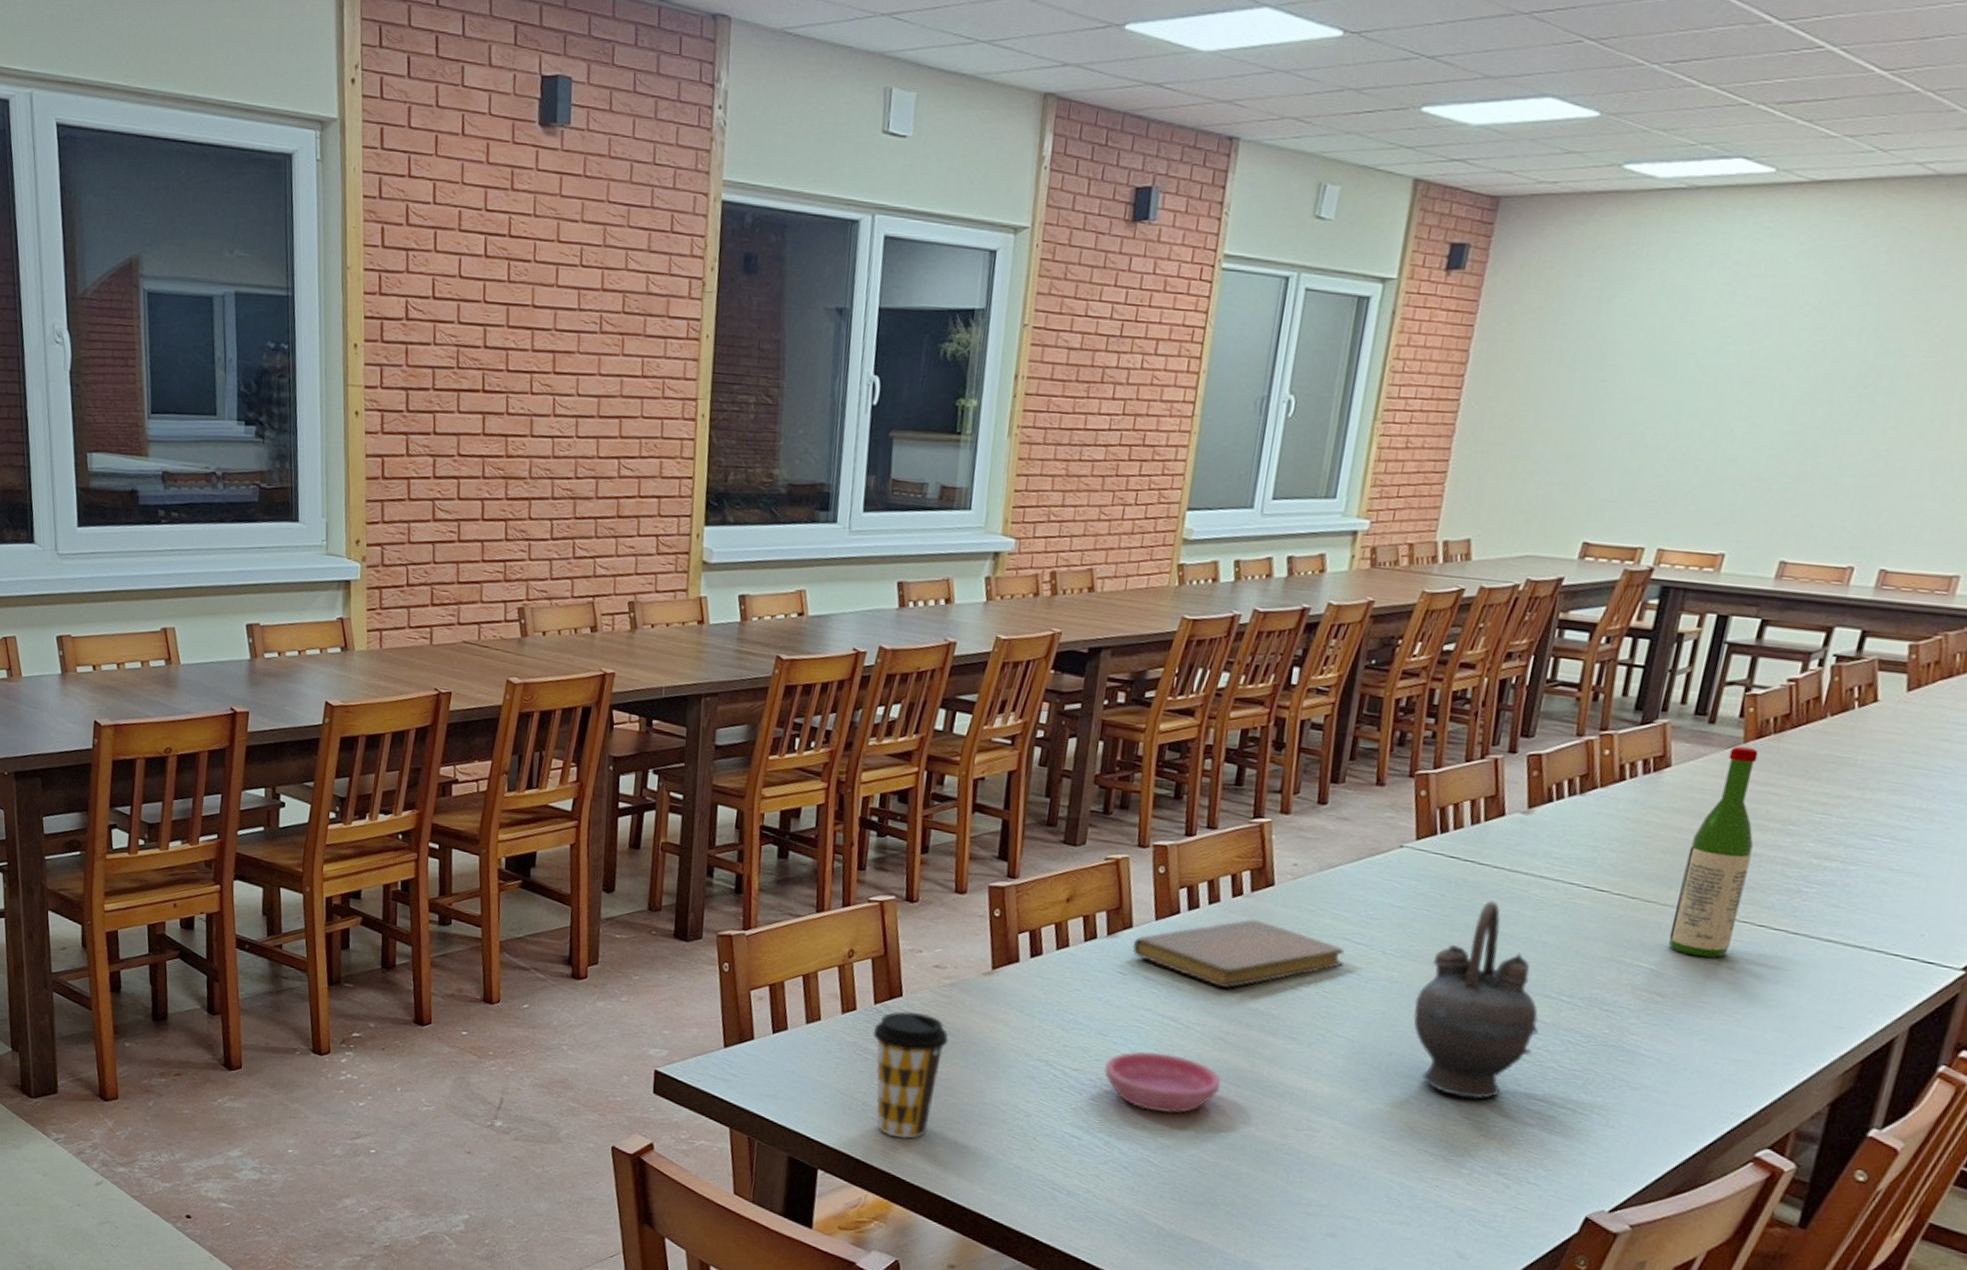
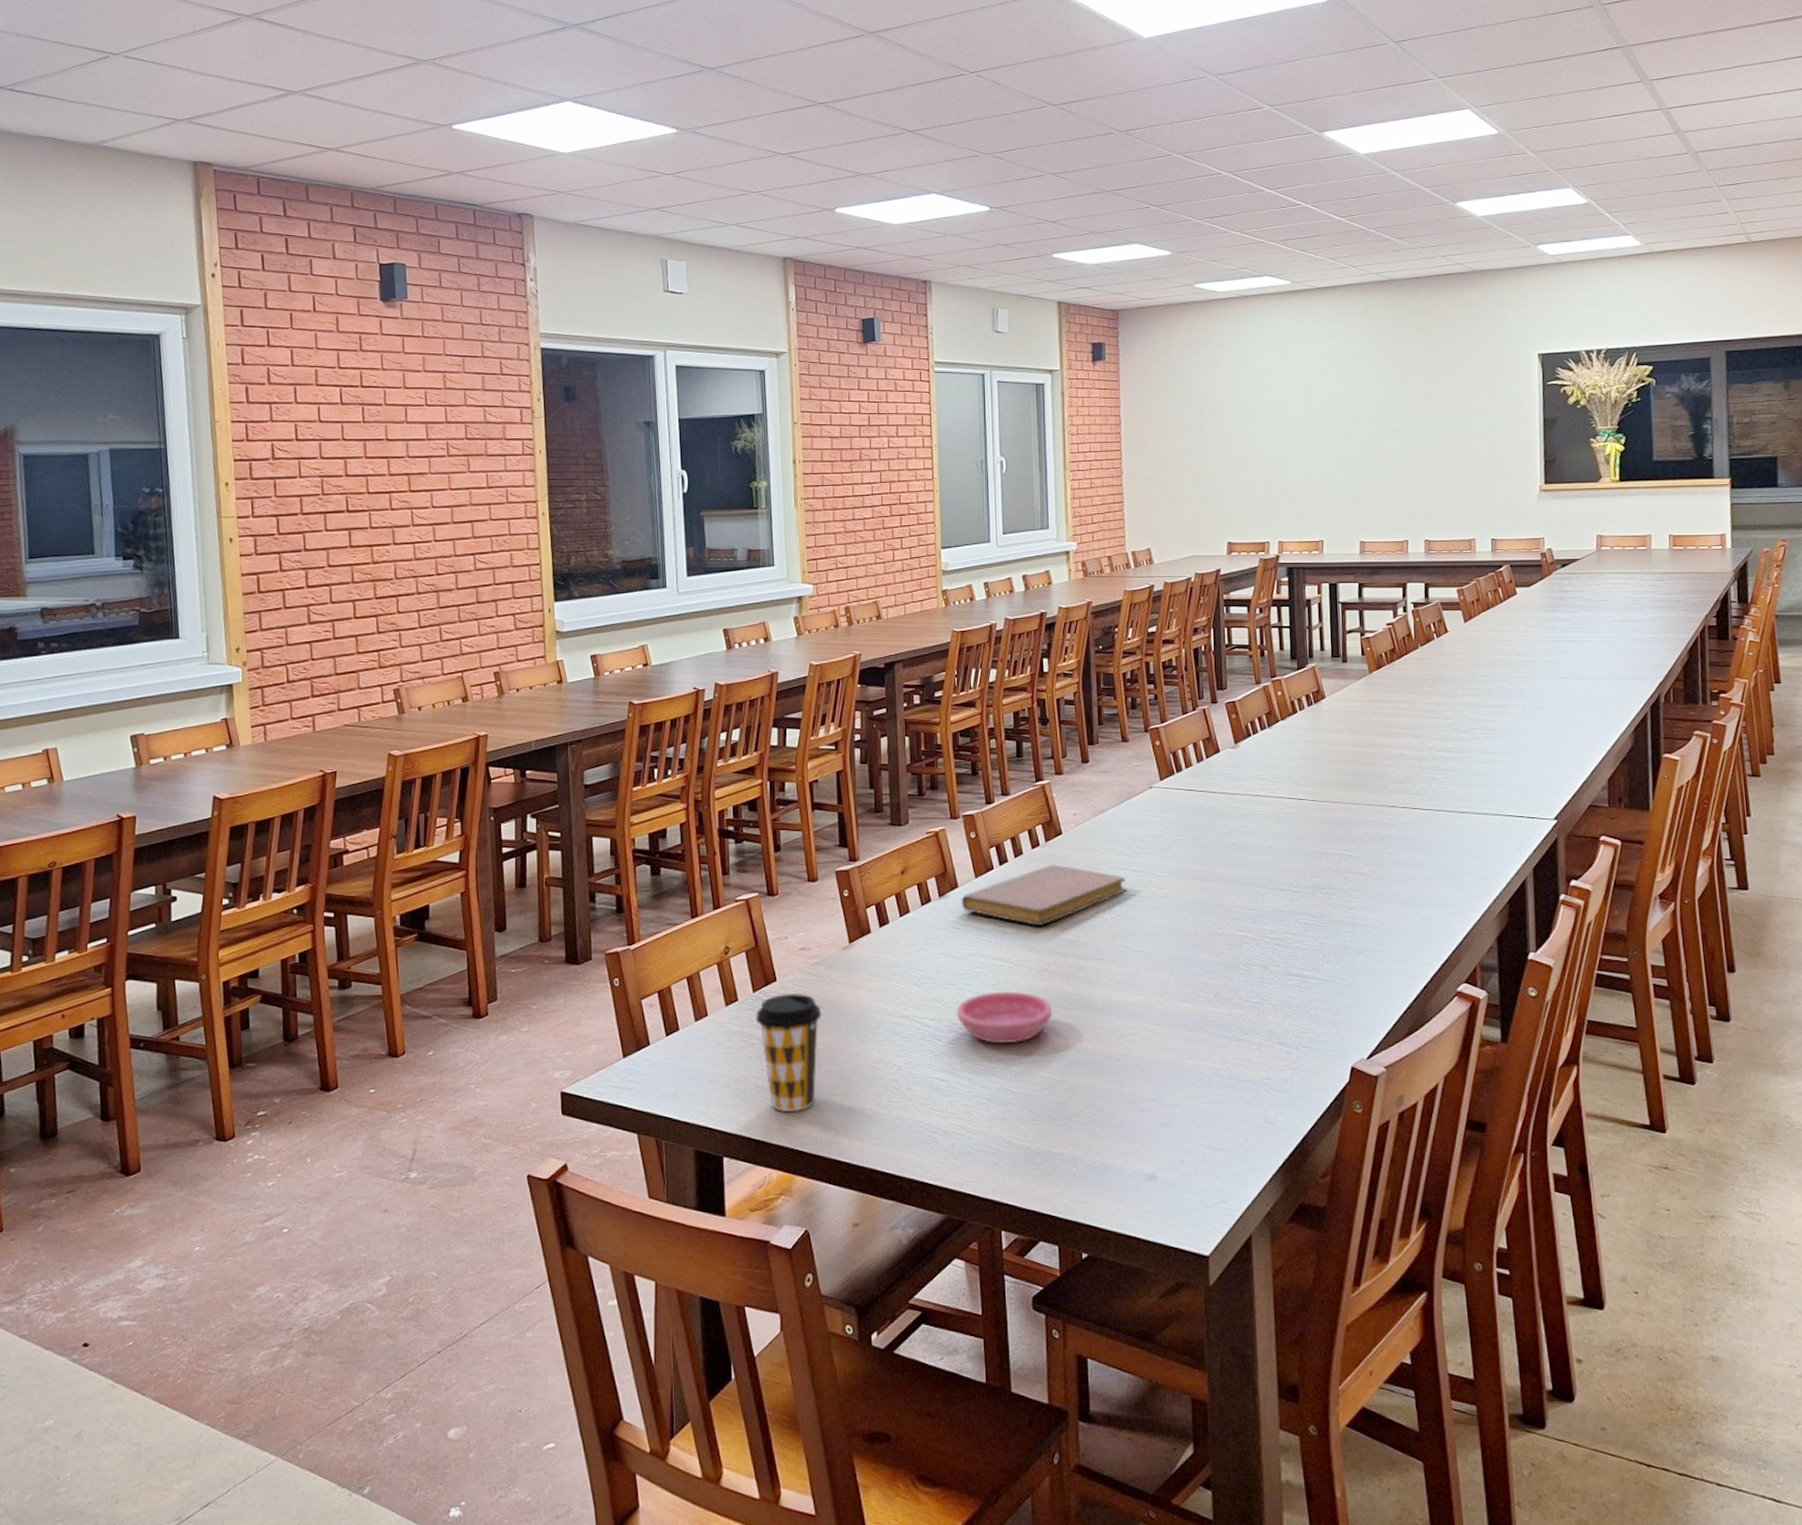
teapot: present [1413,900,1539,1099] -> none [1187,820,1282,985]
wine bottle: present [1669,746,1759,959] -> none [1353,676,1399,840]

